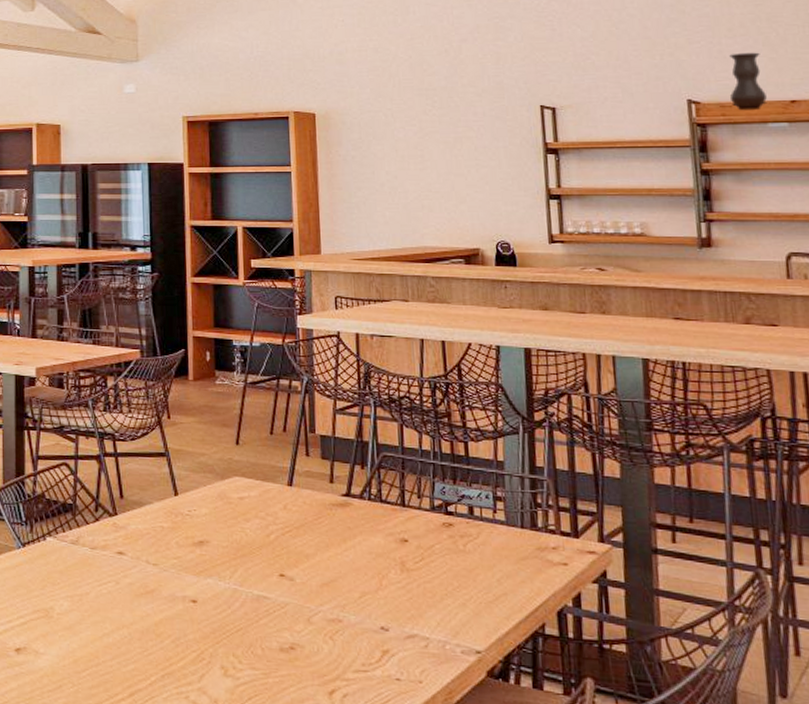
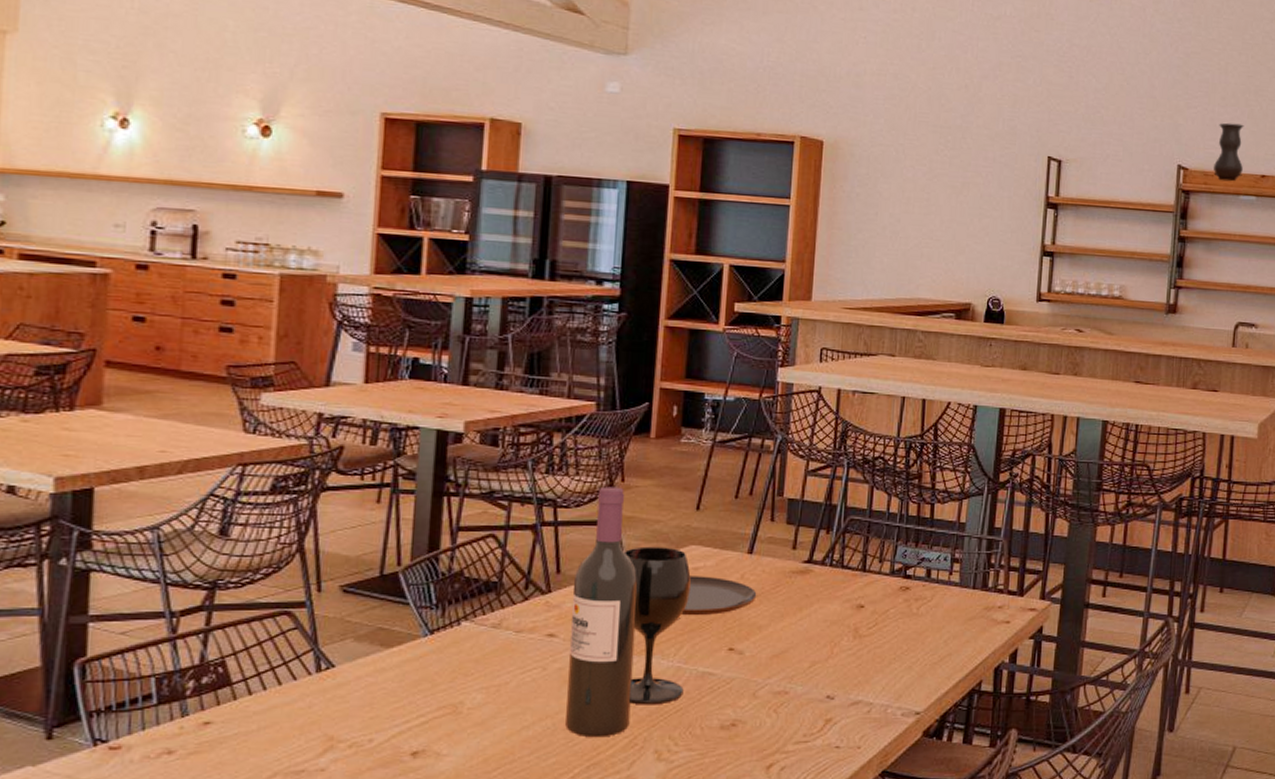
wine bottle: none [135,423,196,650] -> present [565,486,639,738]
wine glass: none [177,476,242,623] -> present [625,546,691,705]
plate: none [232,504,301,542] -> present [681,576,757,616]

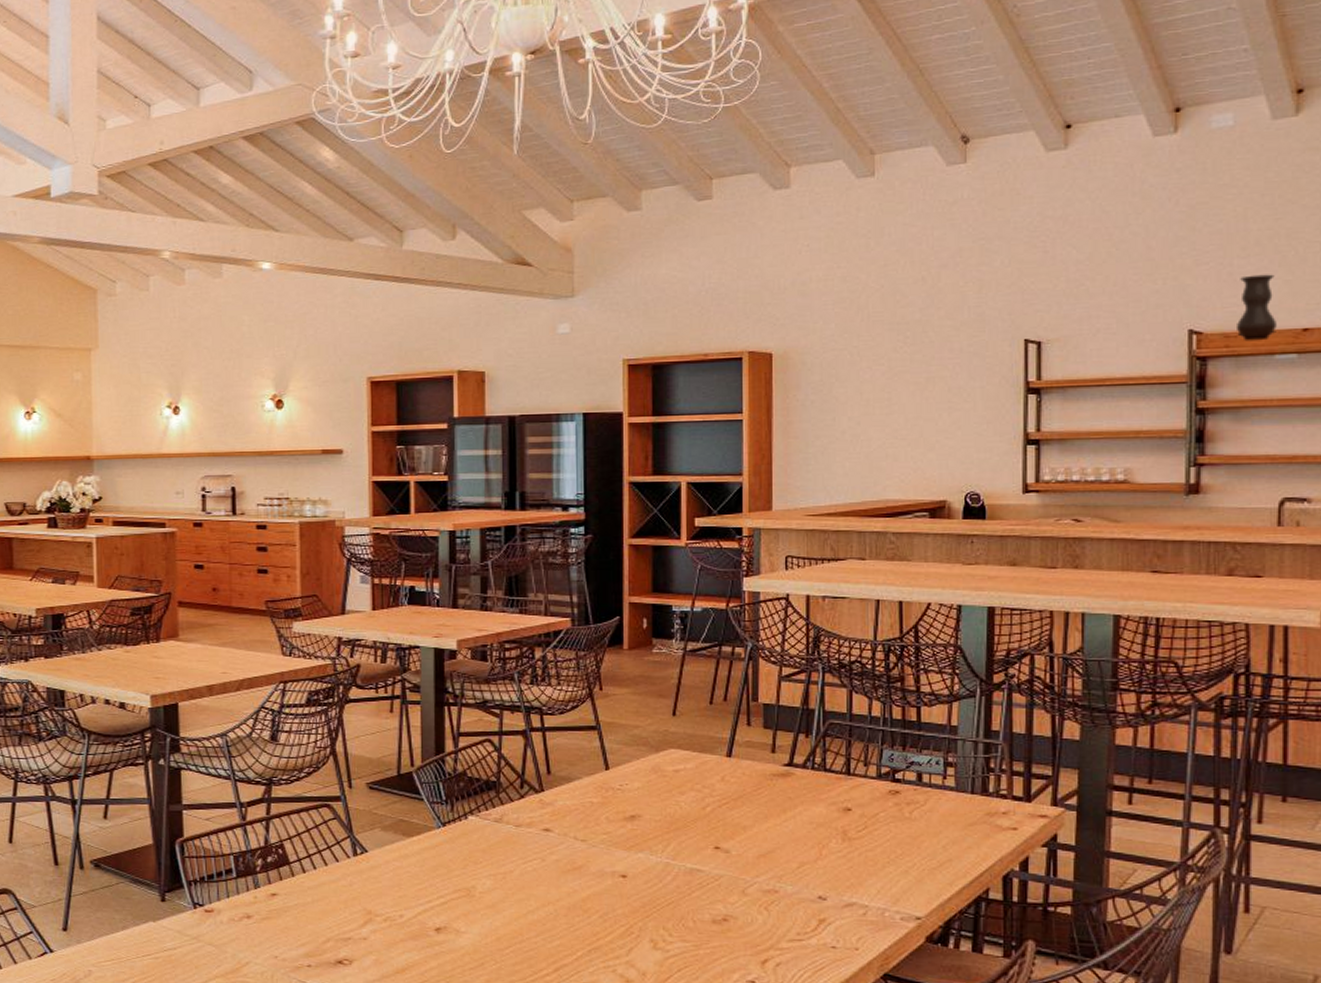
wine bottle: present [565,486,639,738] -> none [563,695,625,925]
wine glass: present [625,546,691,705] -> none [608,750,674,897]
plate: present [681,576,757,616] -> none [665,777,739,816]

